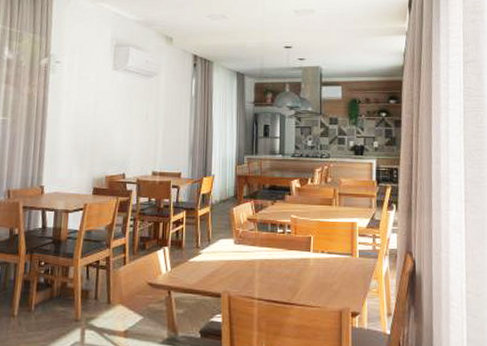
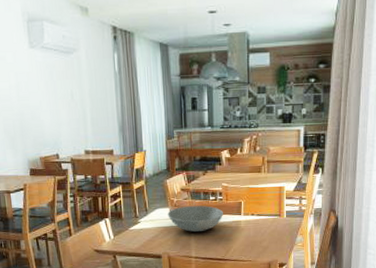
bowl: none [231,239,291,269] -> present [168,206,223,233]

